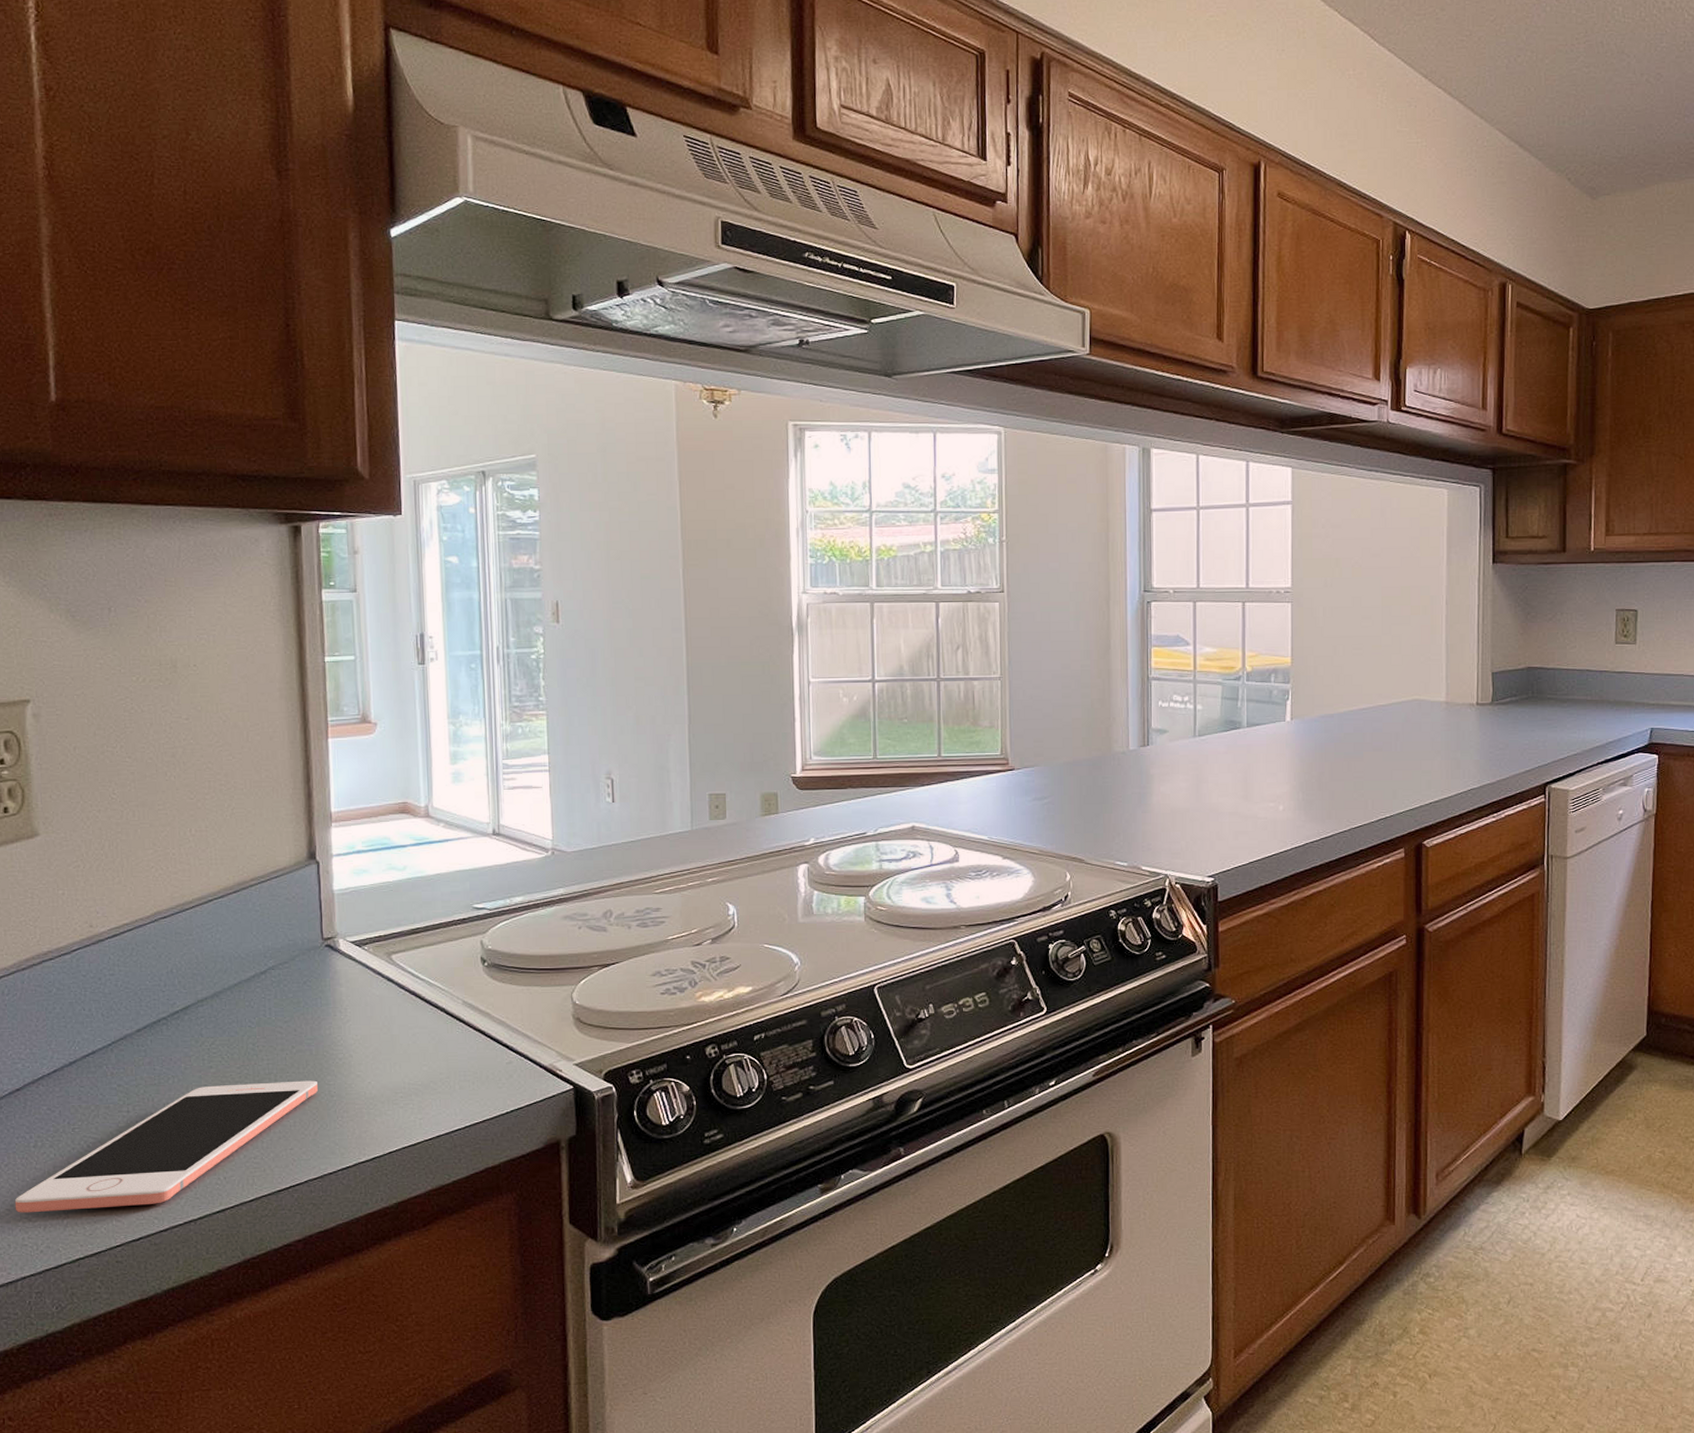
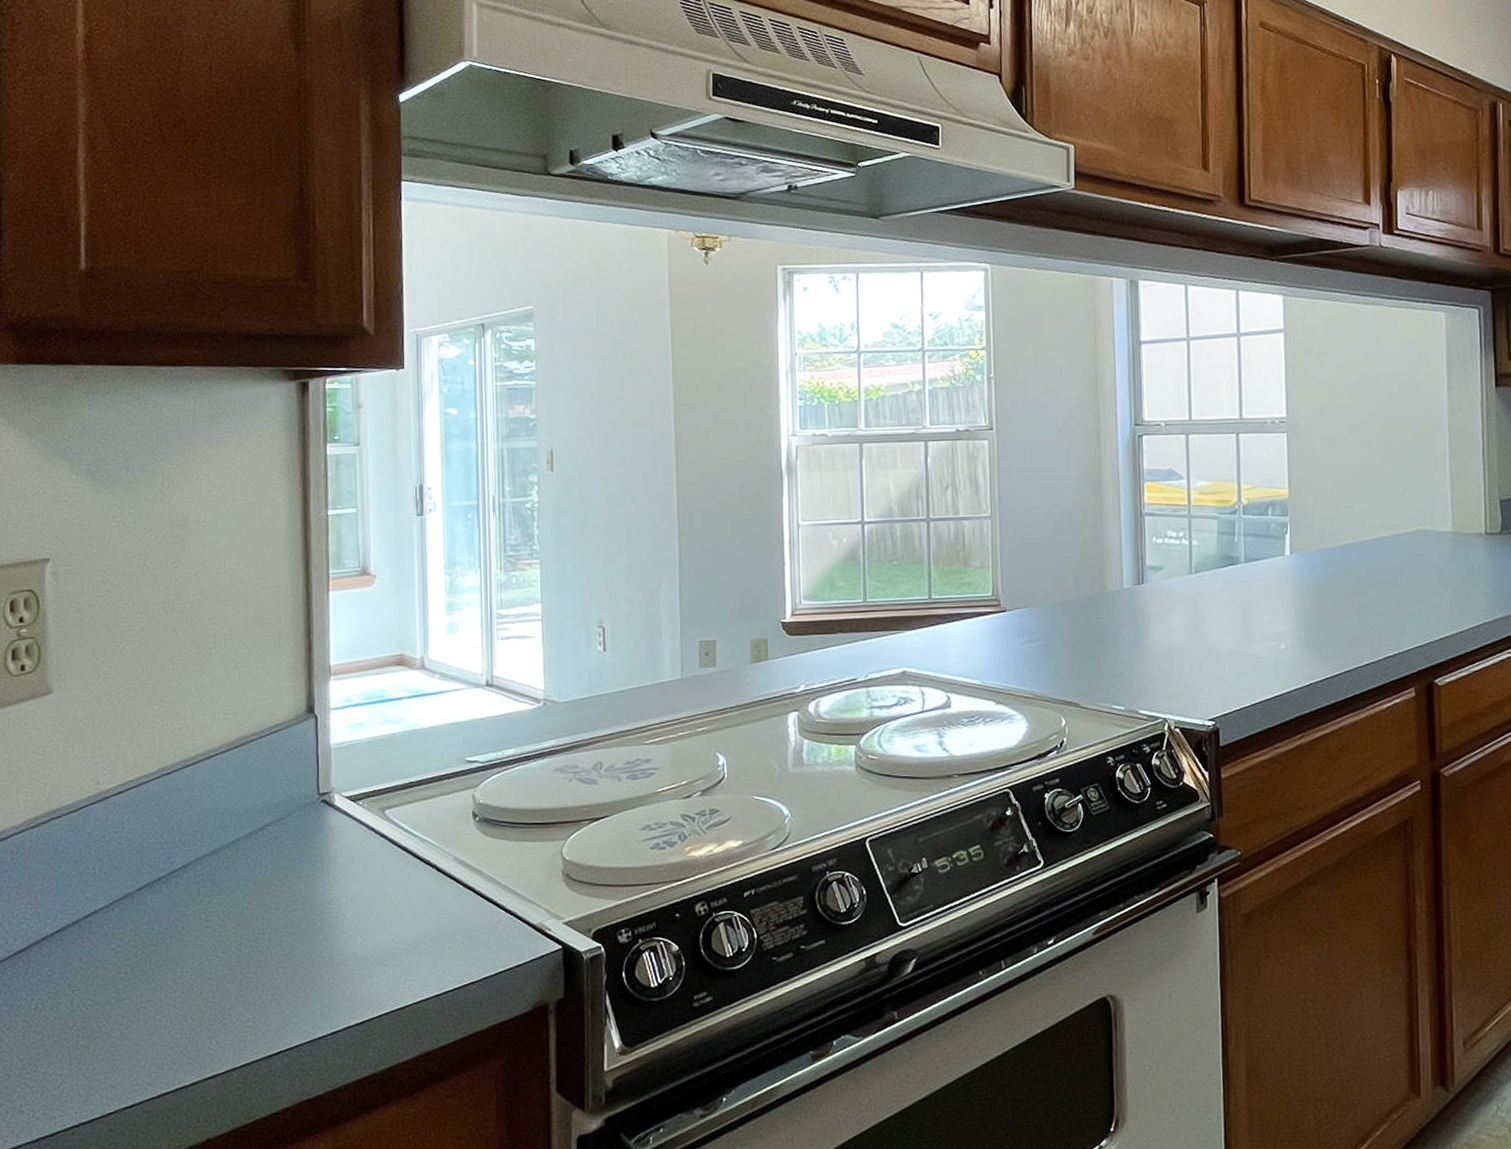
cell phone: present [14,1080,318,1213] -> none [14,940,310,1078]

